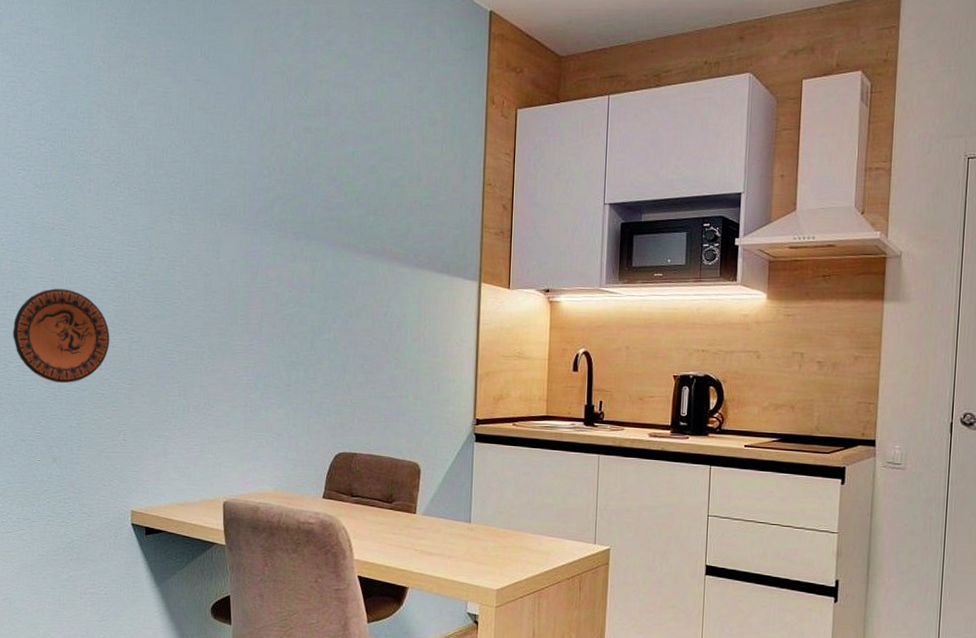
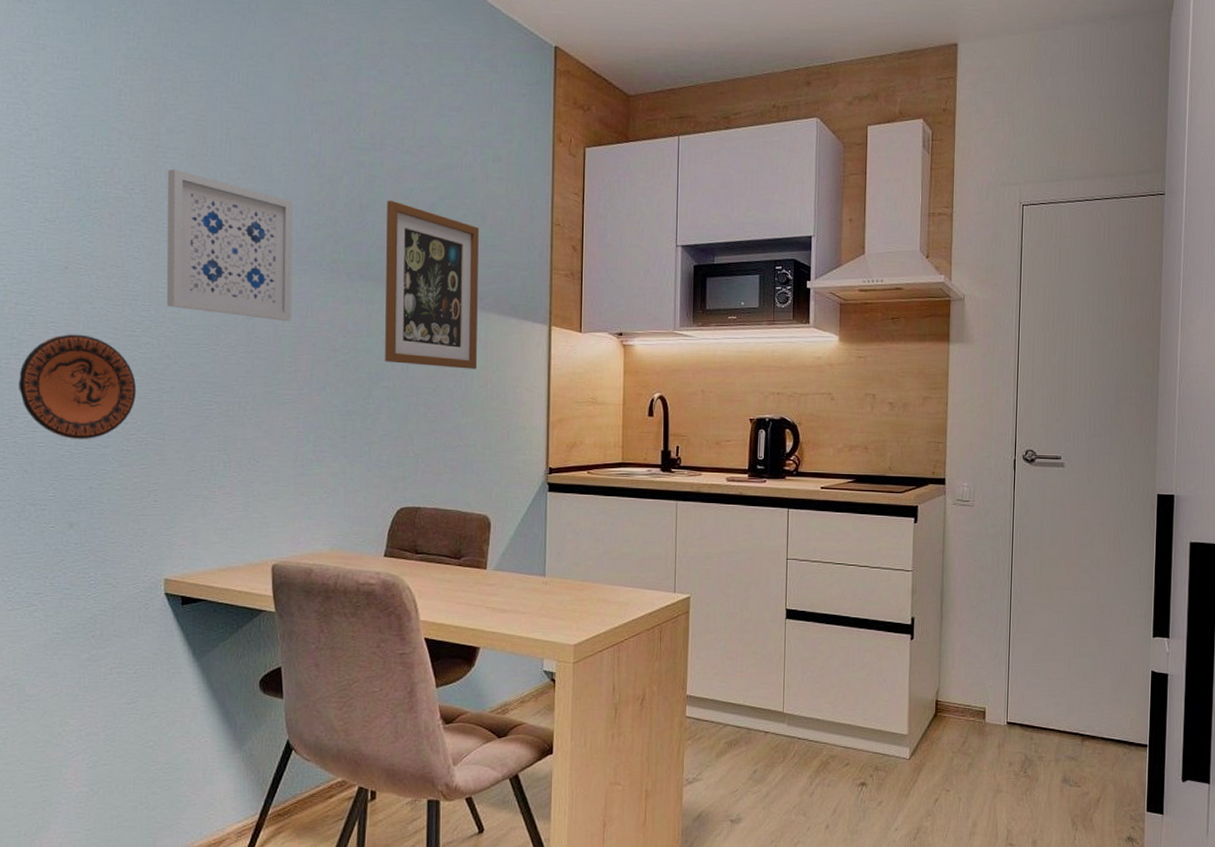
wall art: none [136,137,247,277] -> present [166,168,293,321]
wall art: none [326,163,415,324] -> present [385,200,479,369]

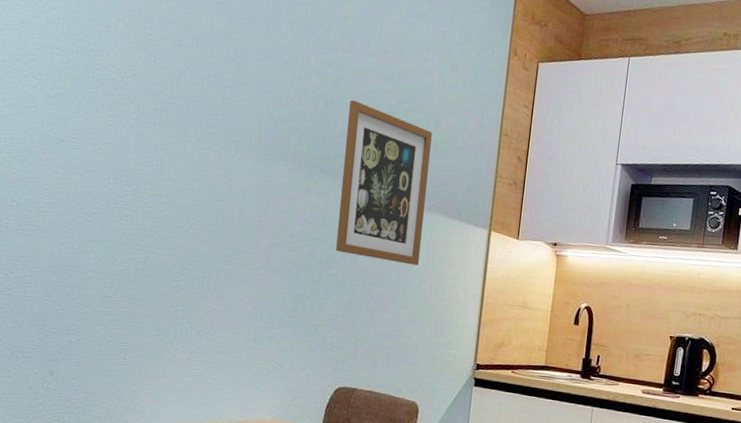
decorative plate: present [19,334,136,439] -> none [15,201,115,298]
wall art: present [166,168,293,321] -> none [146,56,265,206]

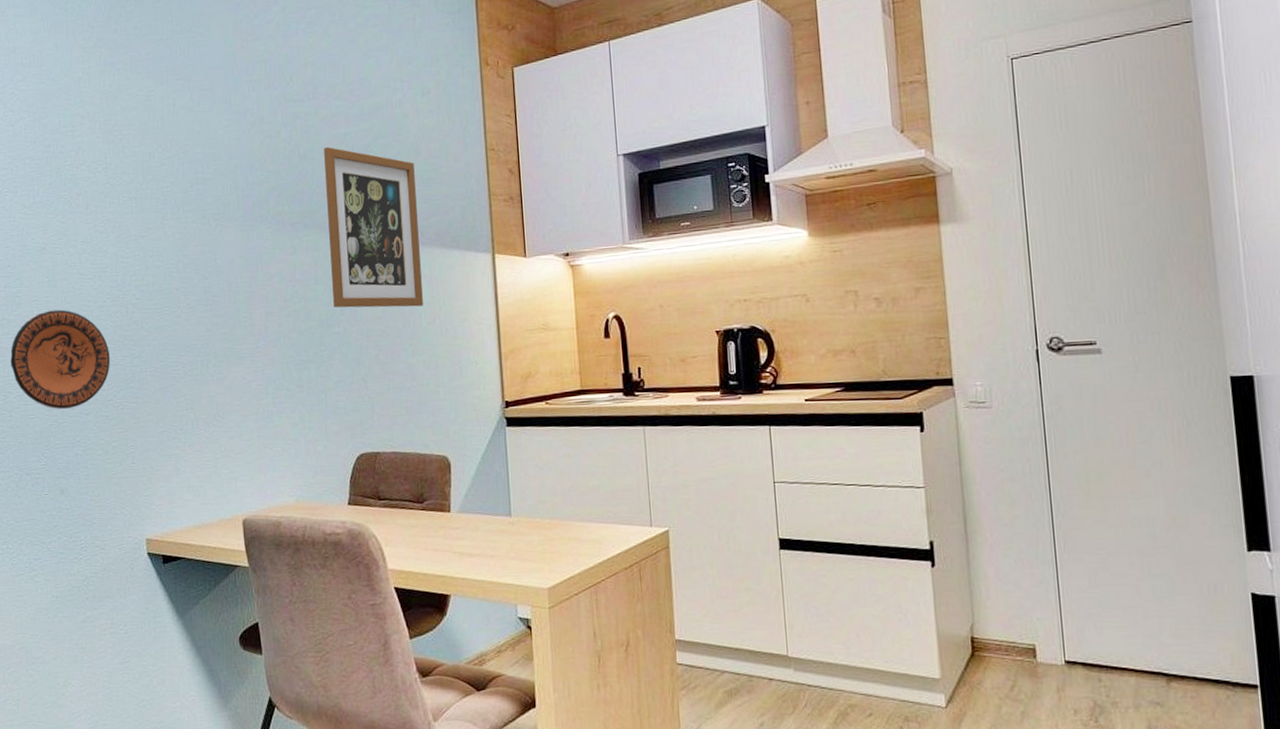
decorative plate: none [15,201,115,298] -> present [10,309,110,409]

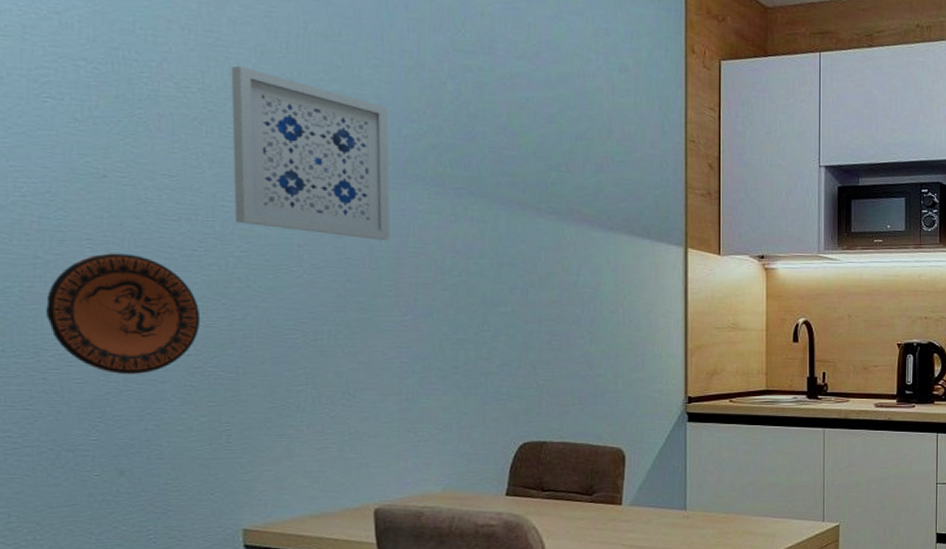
wall art: none [124,144,244,278] -> present [231,65,390,240]
wall art: present [324,146,423,308] -> none [499,109,606,294]

